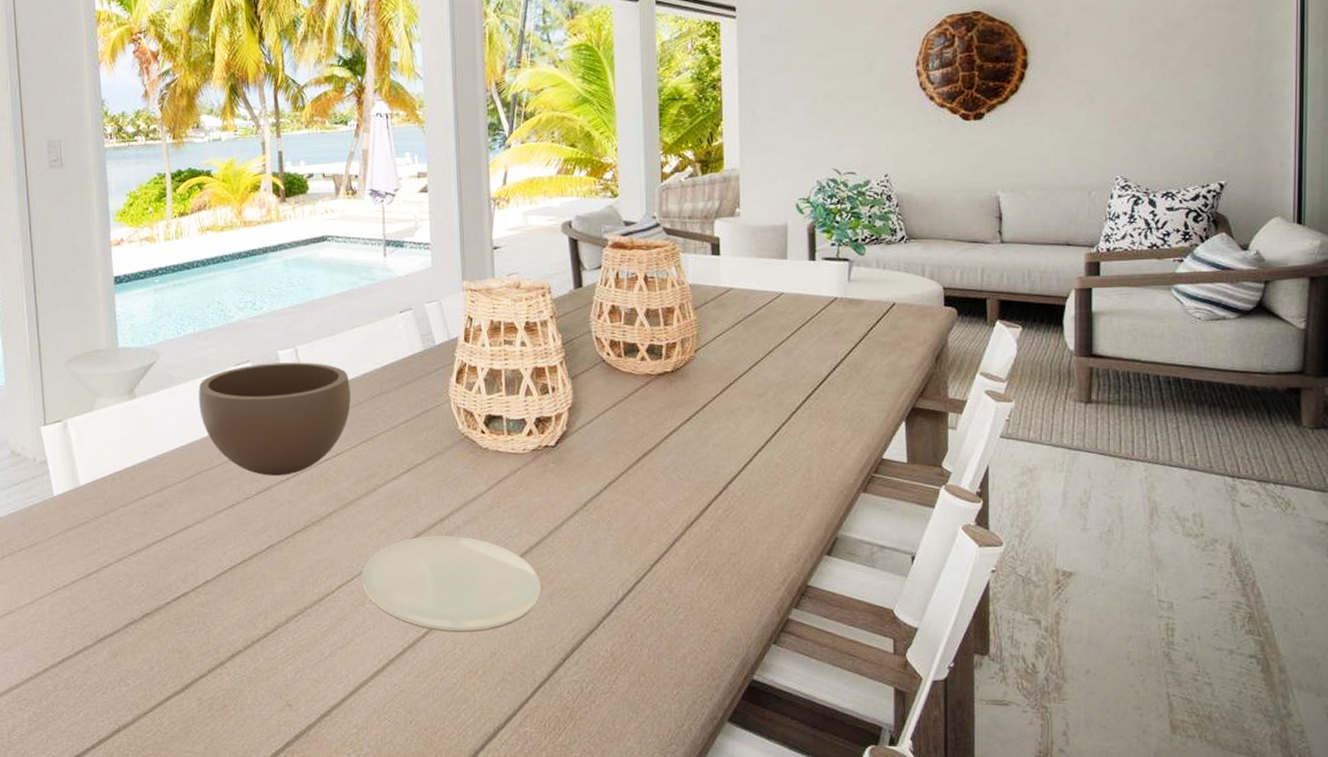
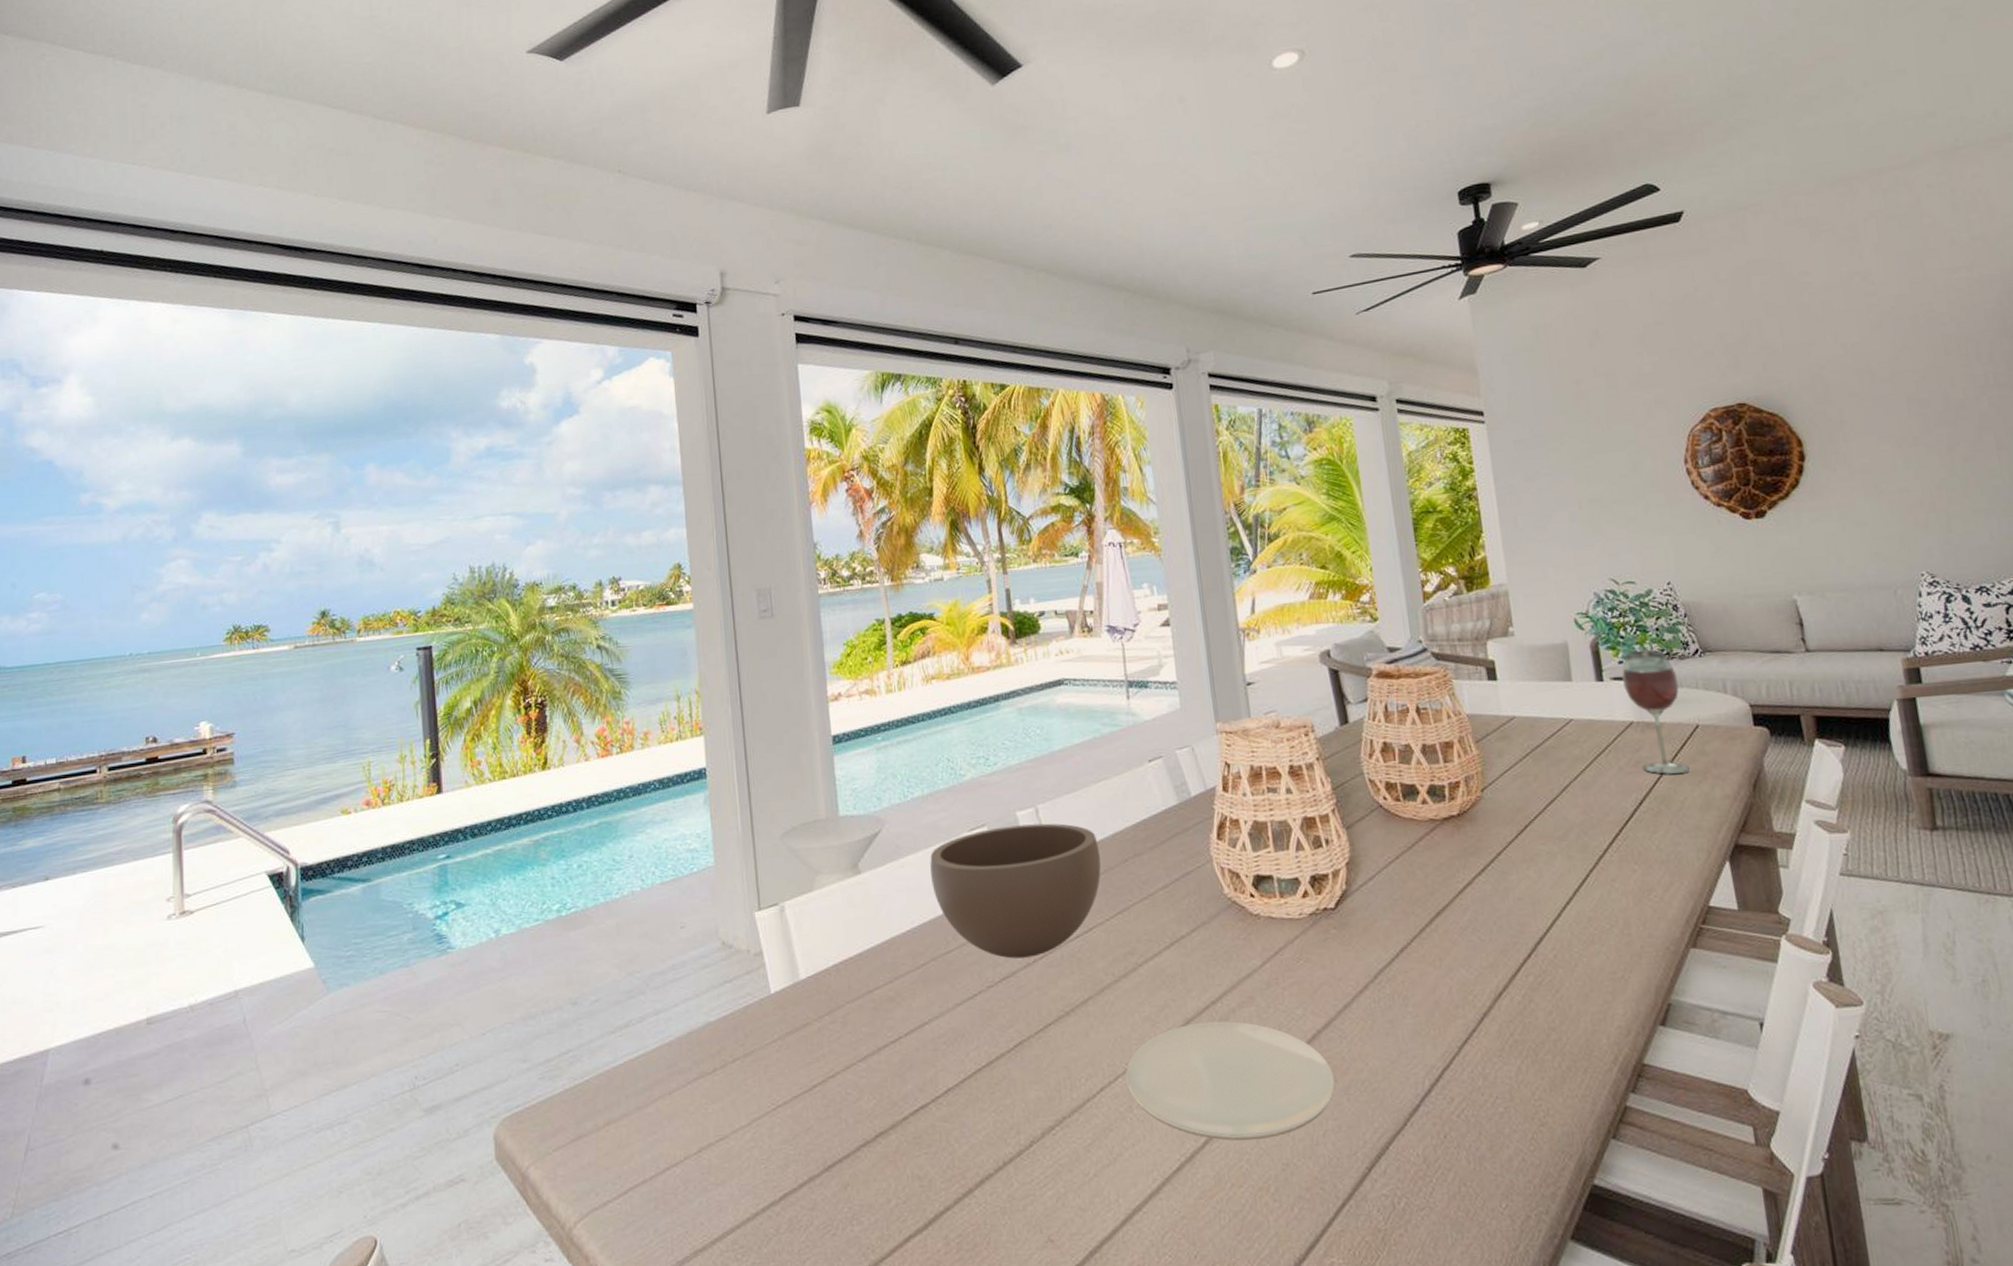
wineglass: none [833,234,882,345] -> present [1622,649,1690,774]

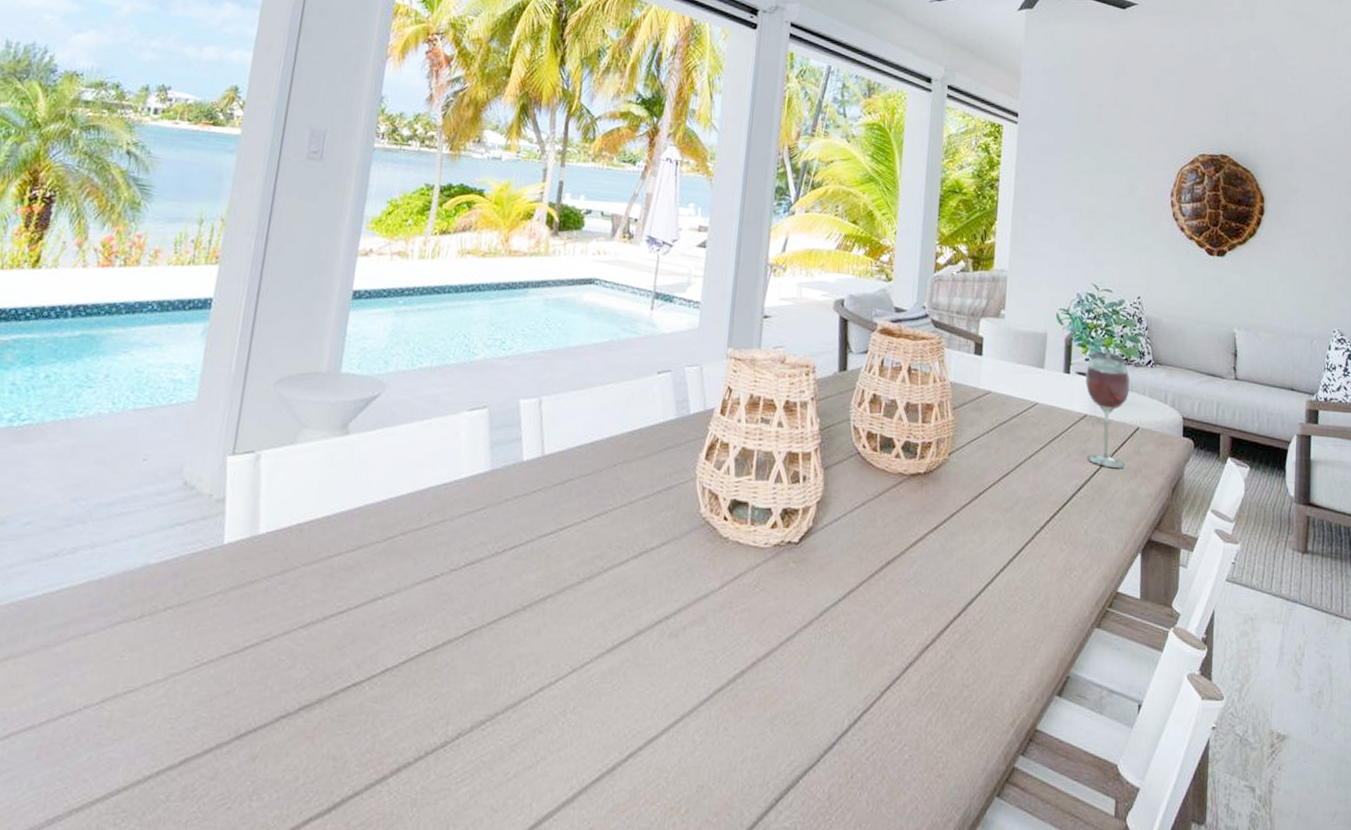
bowl: present [930,823,1101,959] -> none [418,411,593,547]
plate: present [1125,1021,1336,1141] -> none [566,635,764,760]

